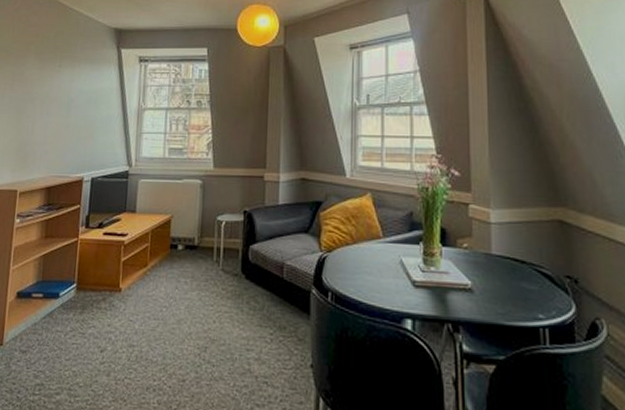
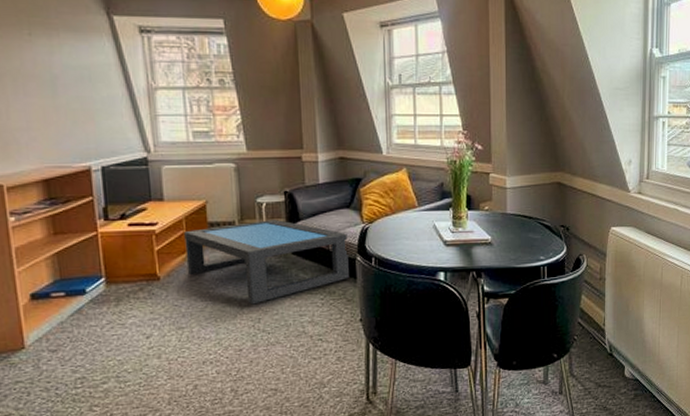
coffee table: none [145,239,304,330] -> present [184,220,349,305]

